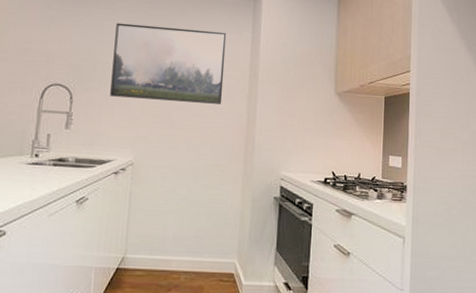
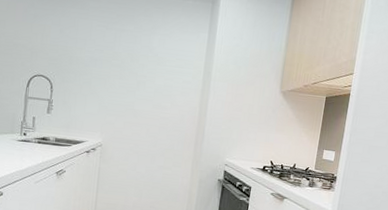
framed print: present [110,22,227,104] -> none [83,21,186,98]

